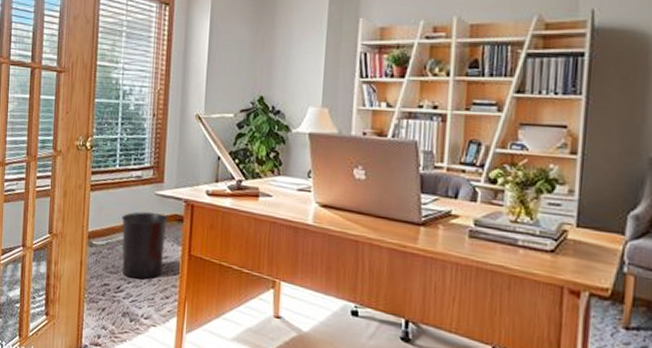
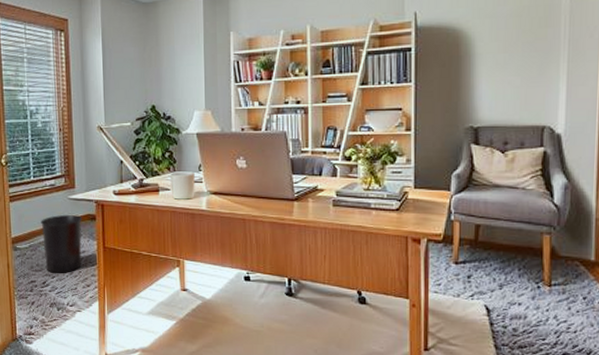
mug: none [272,175,303,210] -> present [170,171,195,200]

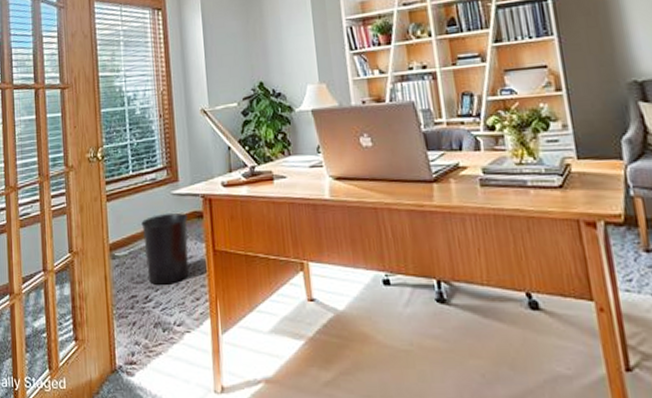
mug: present [170,171,195,200] -> none [285,154,316,189]

